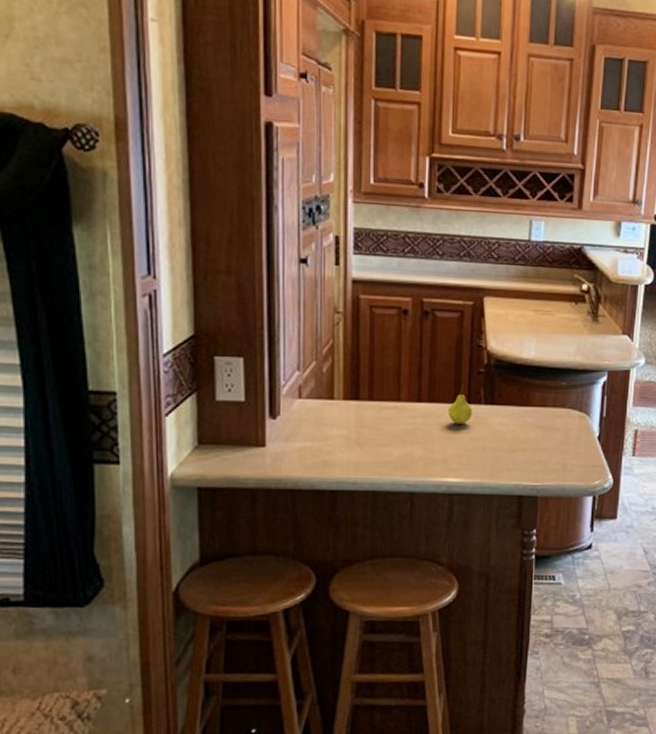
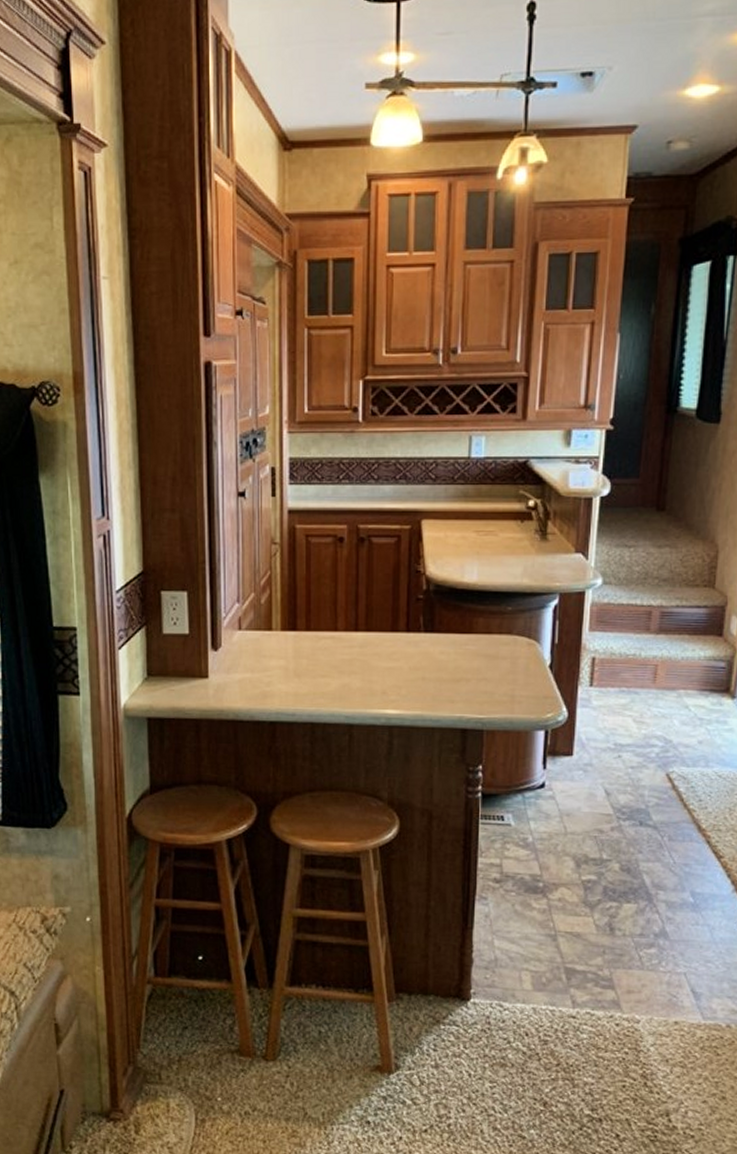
fruit: present [448,384,472,424] -> none [387,612,411,653]

